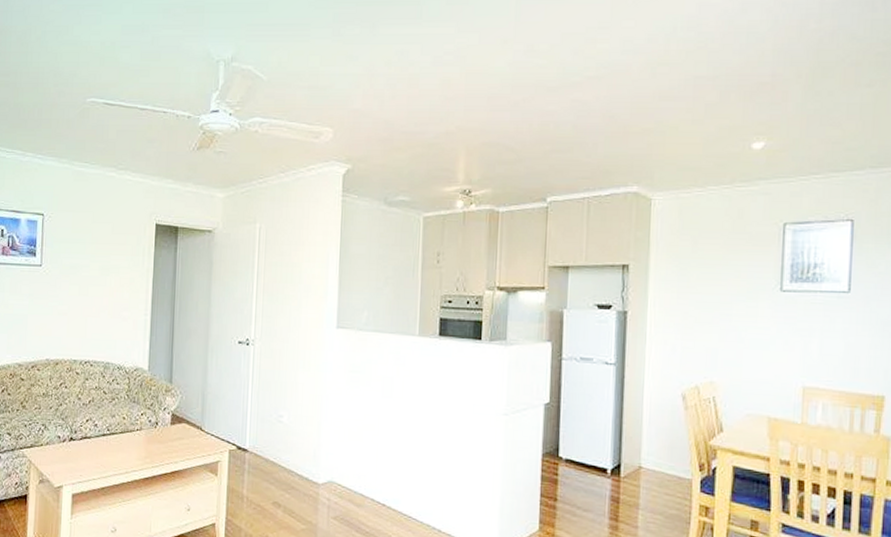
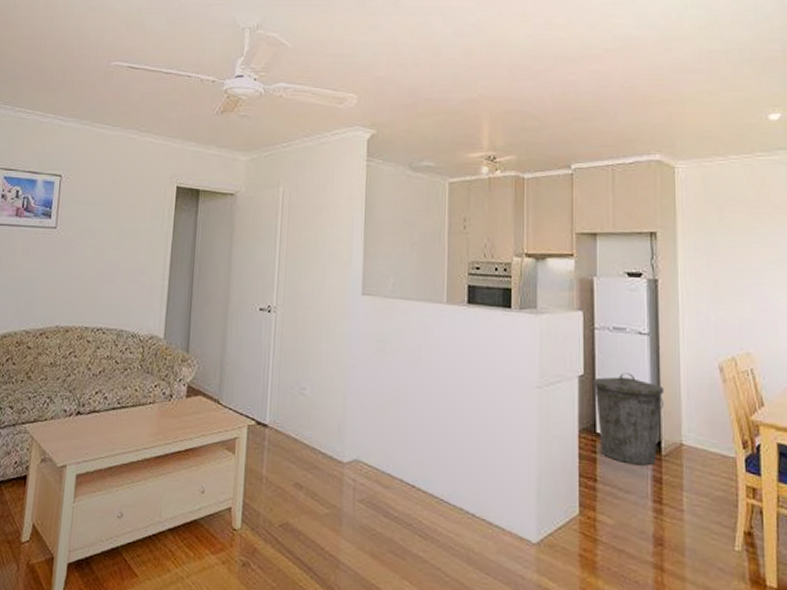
trash can: none [558,401,627,486] -> present [593,373,665,465]

